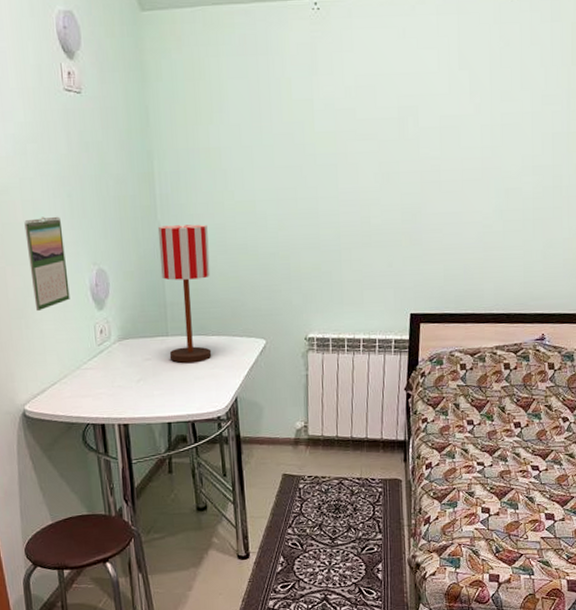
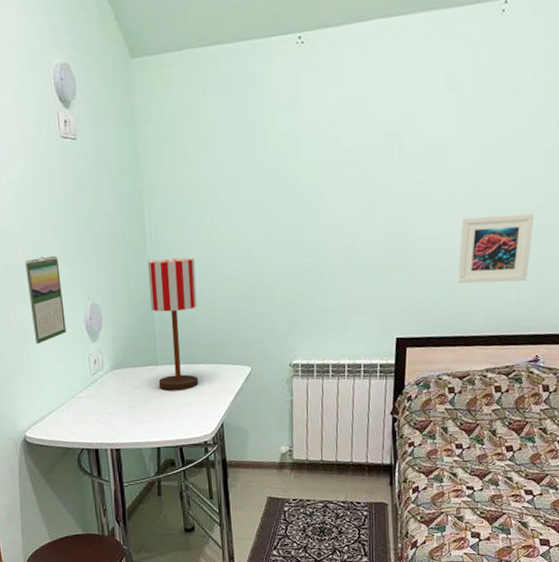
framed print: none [469,194,541,262] -> present [458,213,534,284]

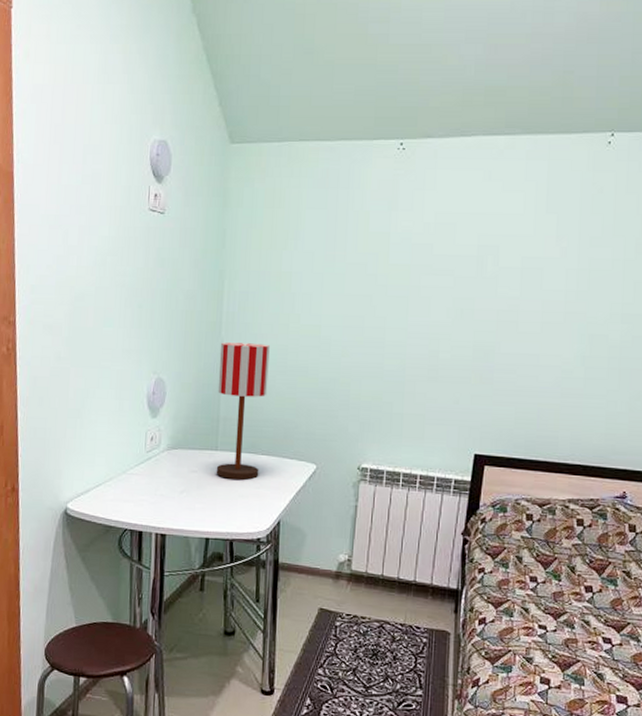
calendar: present [25,255,67,345] -> none [92,324,129,413]
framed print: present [458,213,534,284] -> none [544,340,630,412]

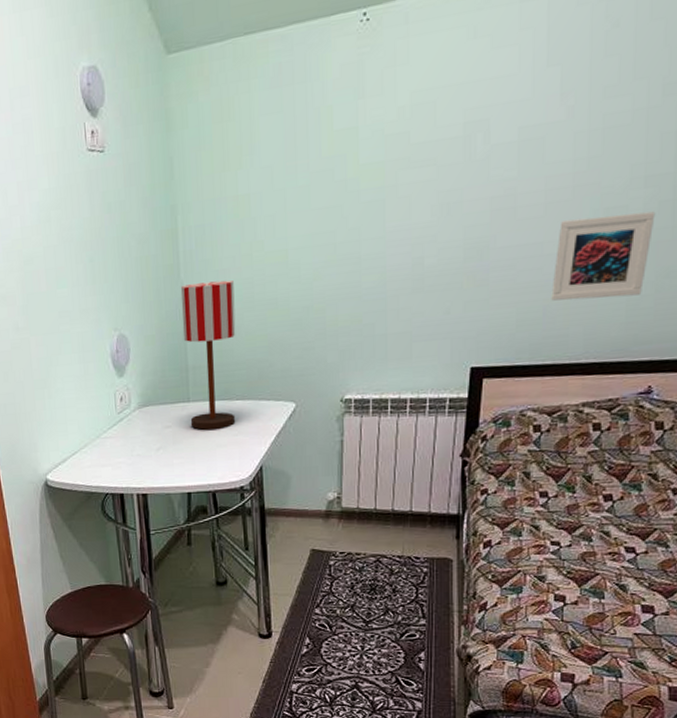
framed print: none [544,340,630,412] -> present [551,211,656,301]

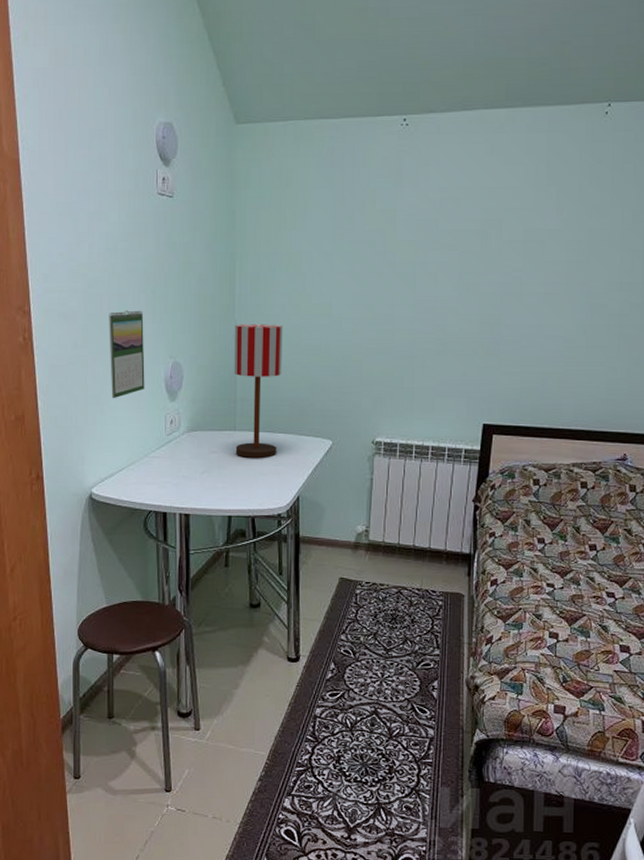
calendar: none [48,282,91,381] -> present [109,310,145,399]
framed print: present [551,211,656,301] -> none [548,310,628,377]

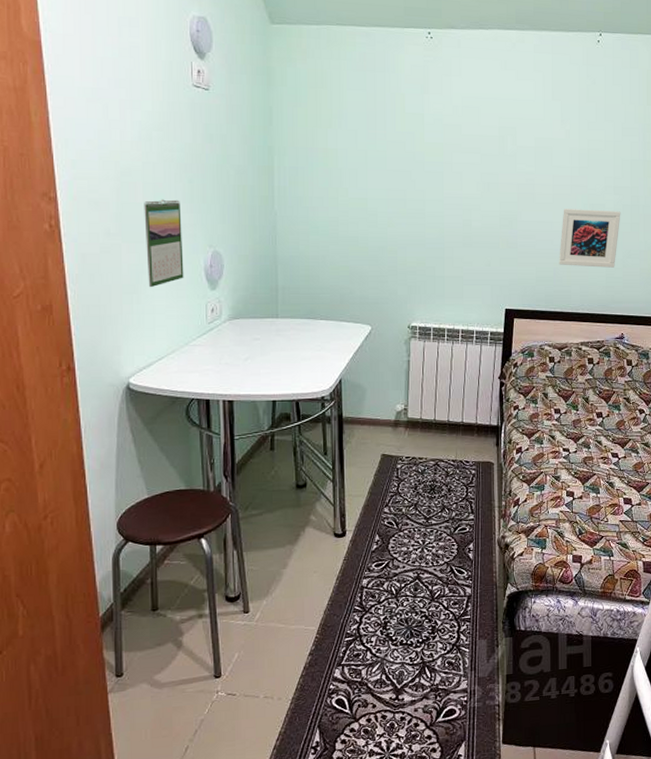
table lamp: present [233,324,283,459] -> none [274,215,322,345]
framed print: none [548,310,628,377] -> present [559,209,621,268]

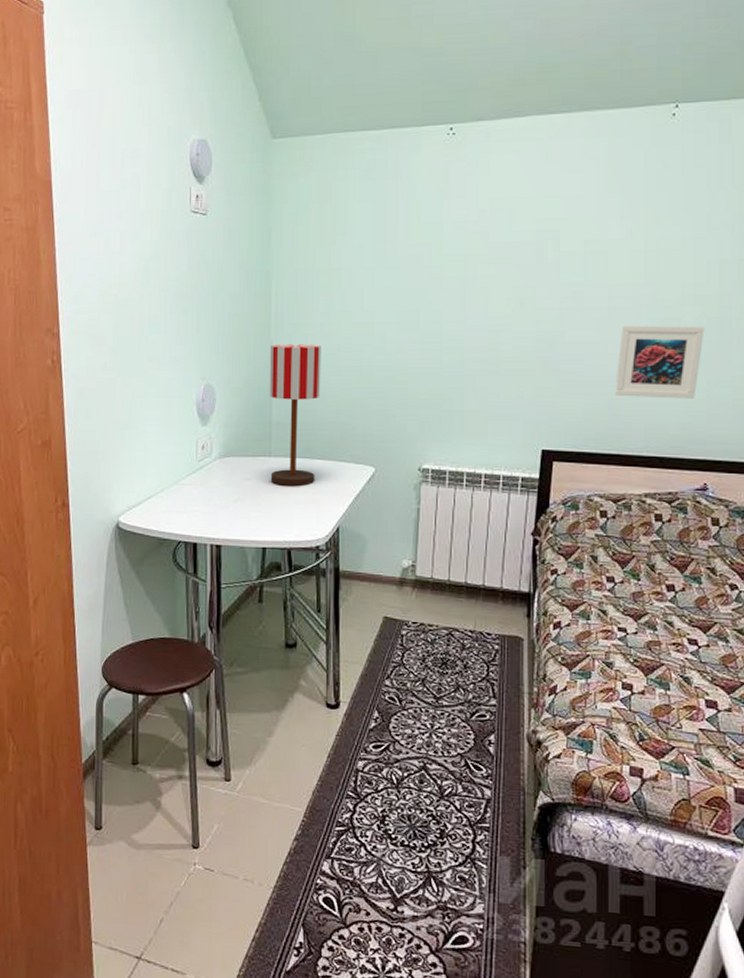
calendar: present [144,199,184,288] -> none [139,331,176,423]
table lamp: none [274,215,322,345] -> present [269,344,321,487]

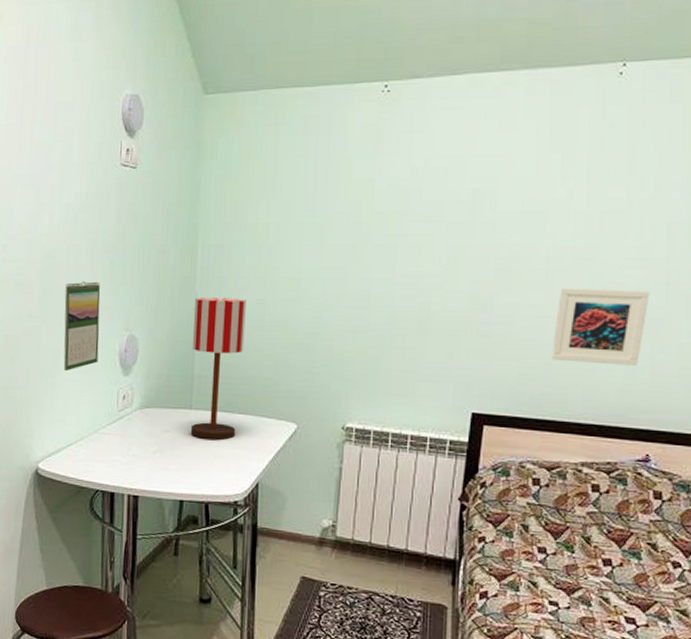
calendar: none [139,331,176,423] -> present [63,281,101,372]

